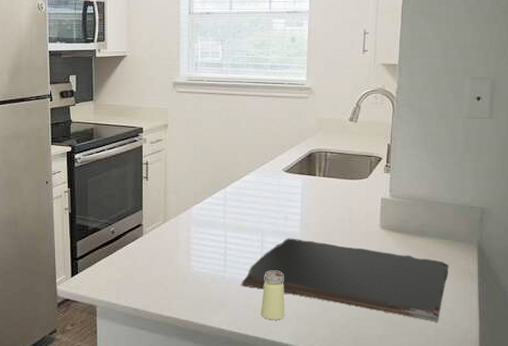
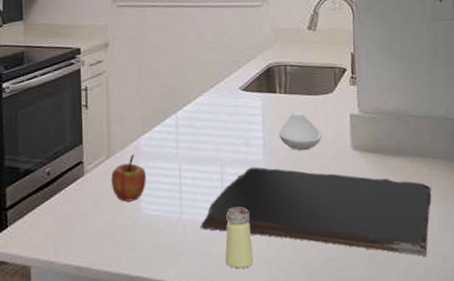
apple: none [166,221,196,260] -> present [111,154,146,202]
spoon rest: none [316,194,355,227] -> present [279,112,323,151]

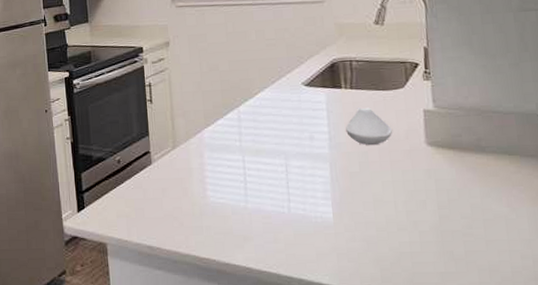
apple: present [111,154,146,202] -> none [177,146,211,189]
cutting board: present [201,167,432,257] -> none [266,160,520,256]
saltshaker: present [225,207,254,269] -> none [292,198,322,257]

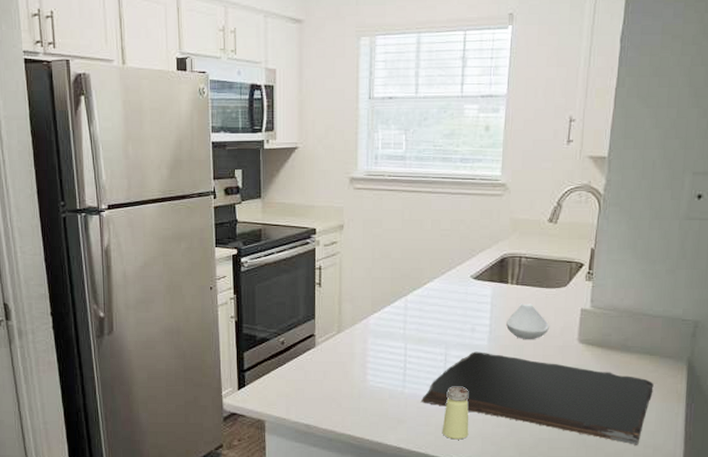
cutting board: none [266,160,520,256] -> present [421,351,654,445]
saltshaker: none [292,198,322,257] -> present [442,386,469,440]

